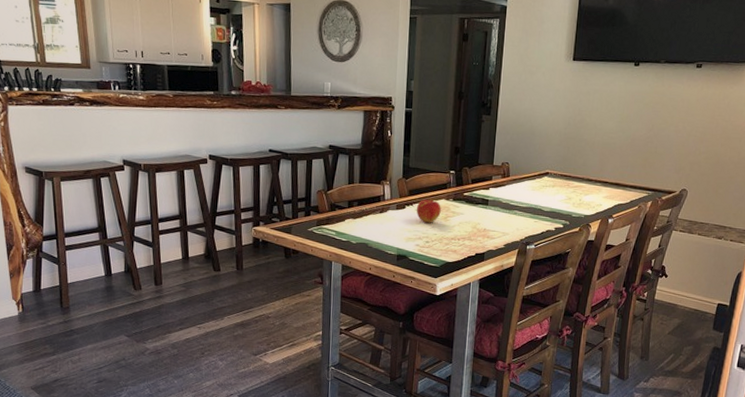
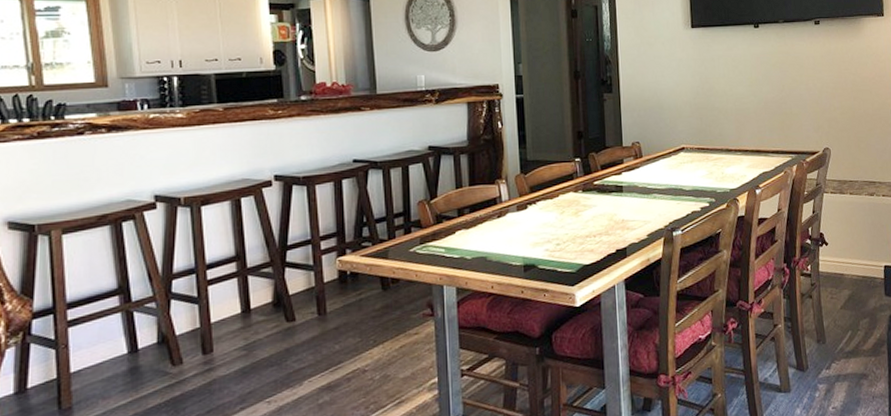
apple: present [416,200,441,223] -> none [540,195,570,222]

